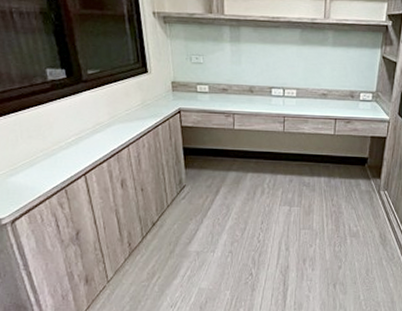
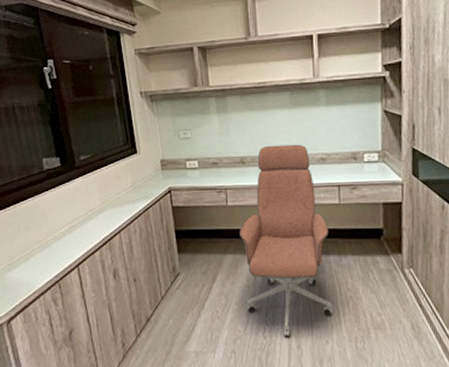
office chair: none [243,77,323,241] -> present [239,144,333,337]

